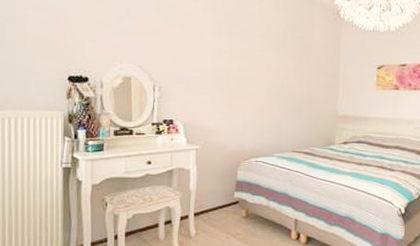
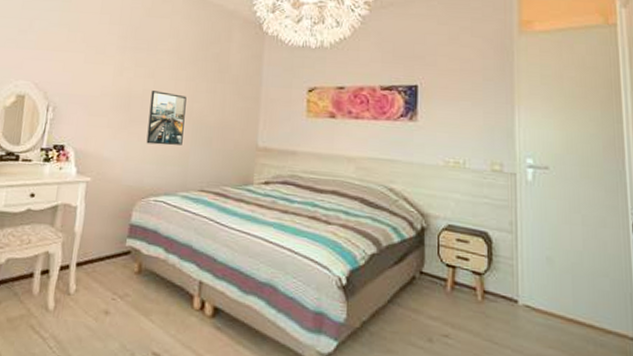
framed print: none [245,71,278,117] -> present [146,91,187,146]

